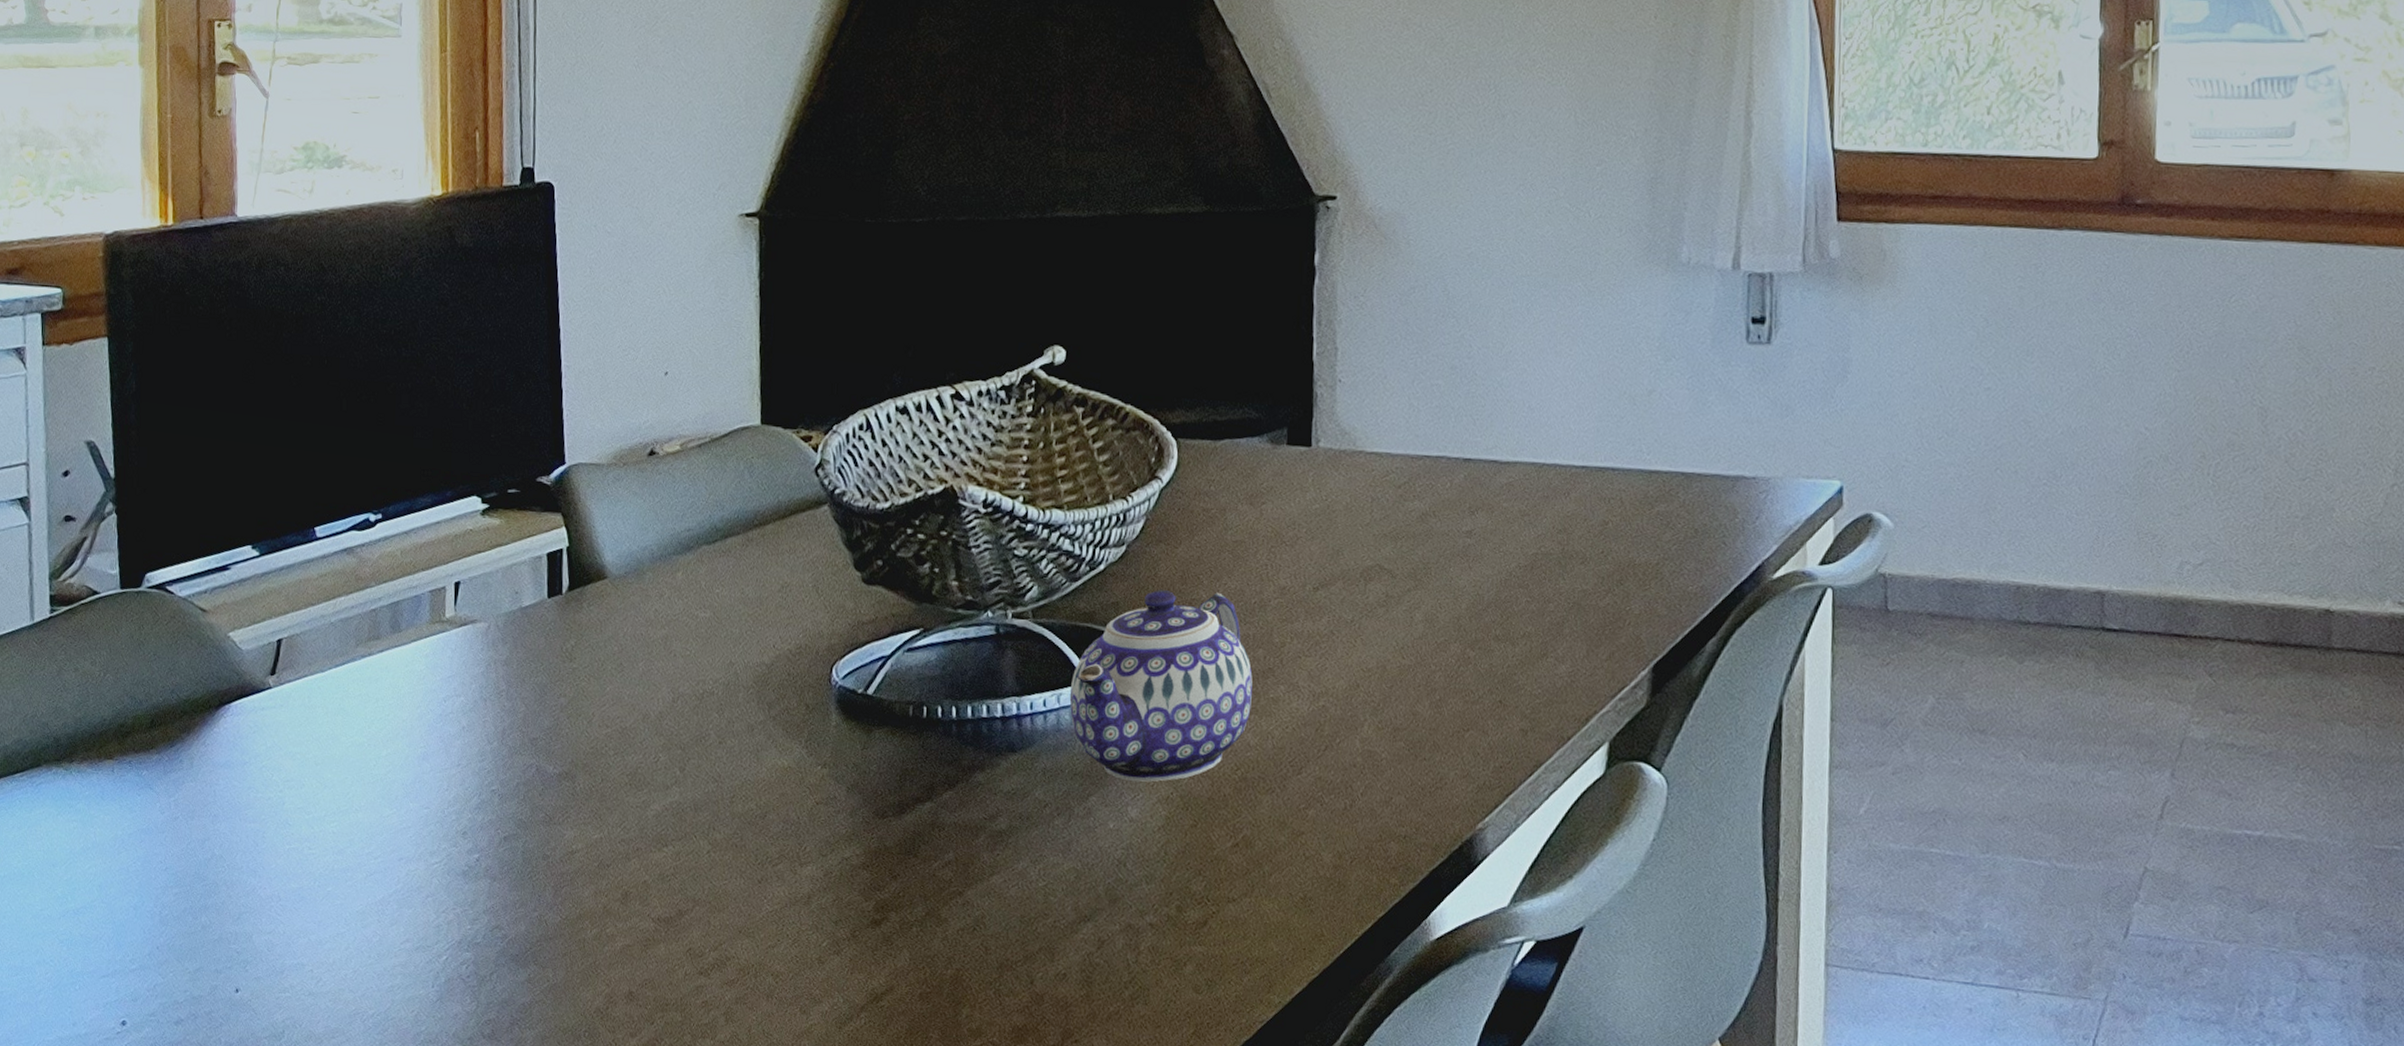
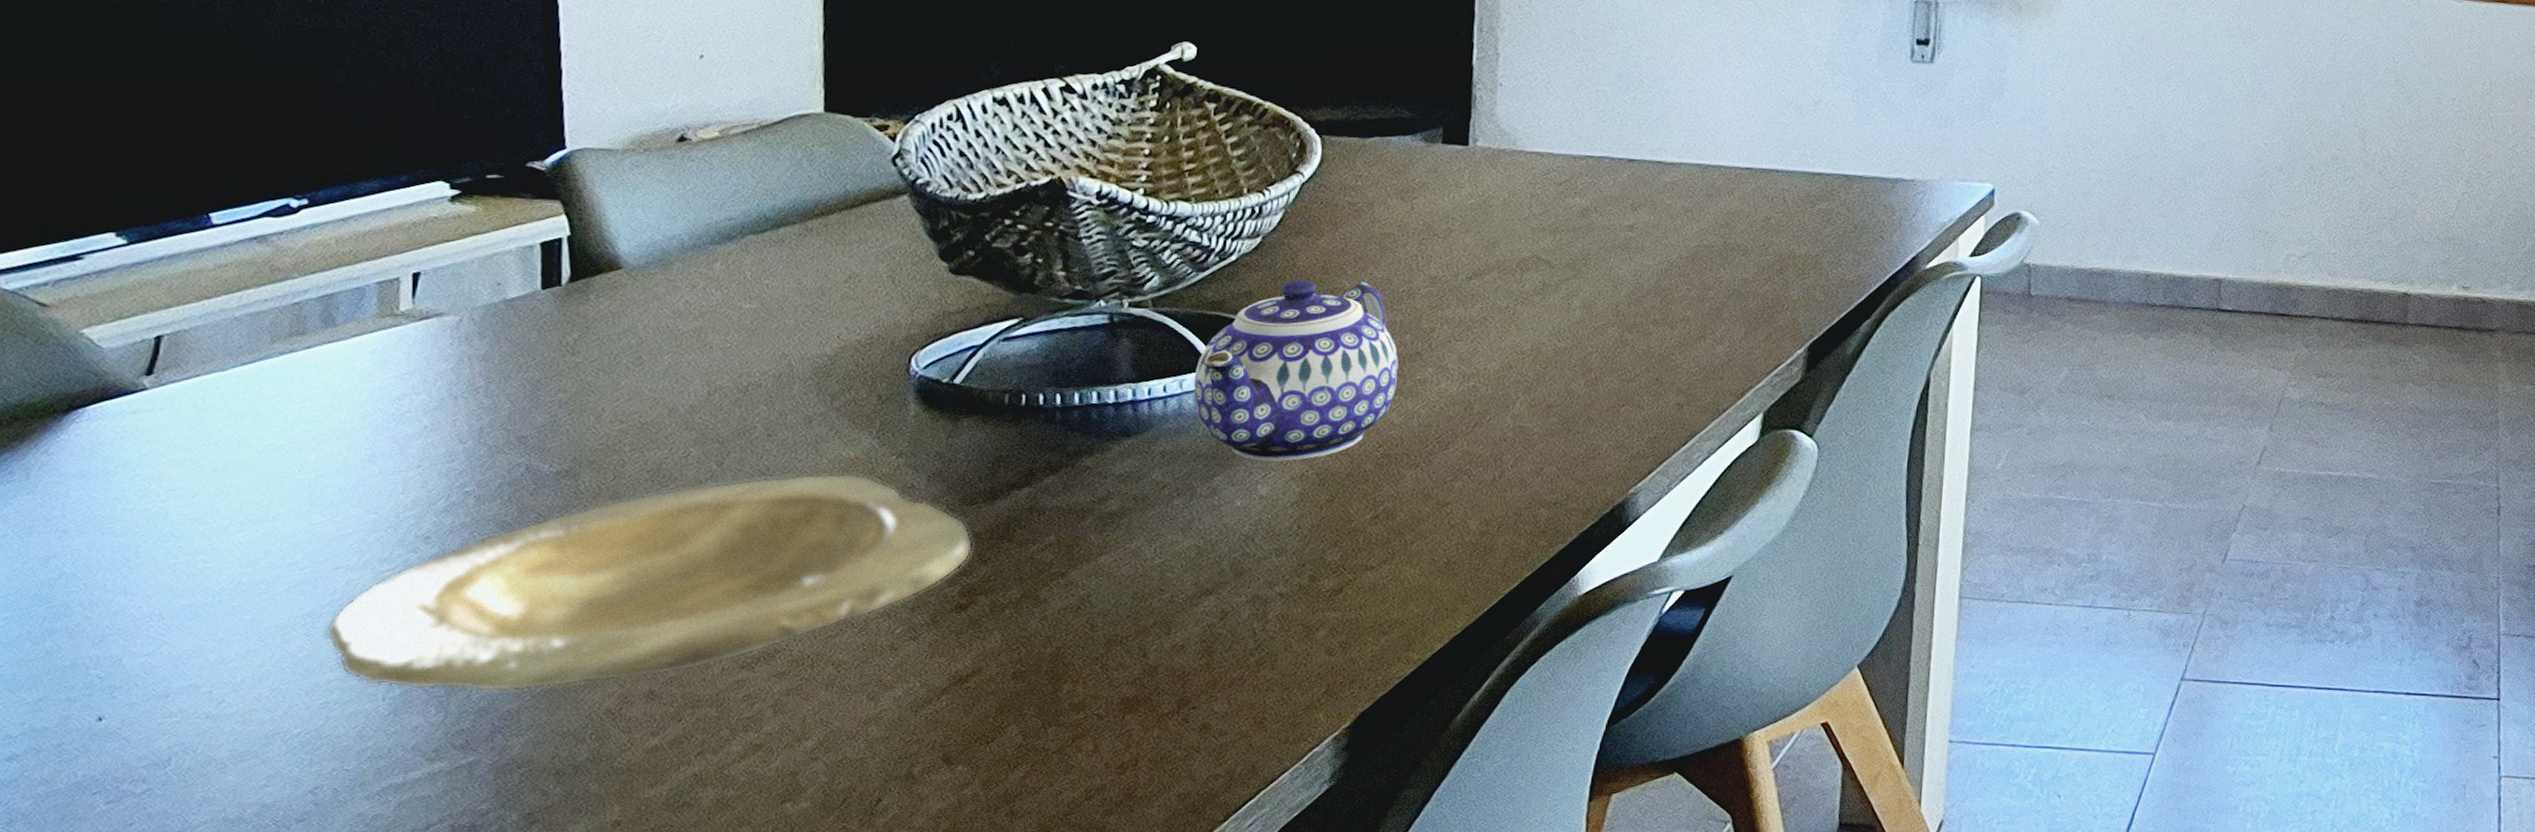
plate: none [391,781,886,986] -> present [324,473,974,692]

